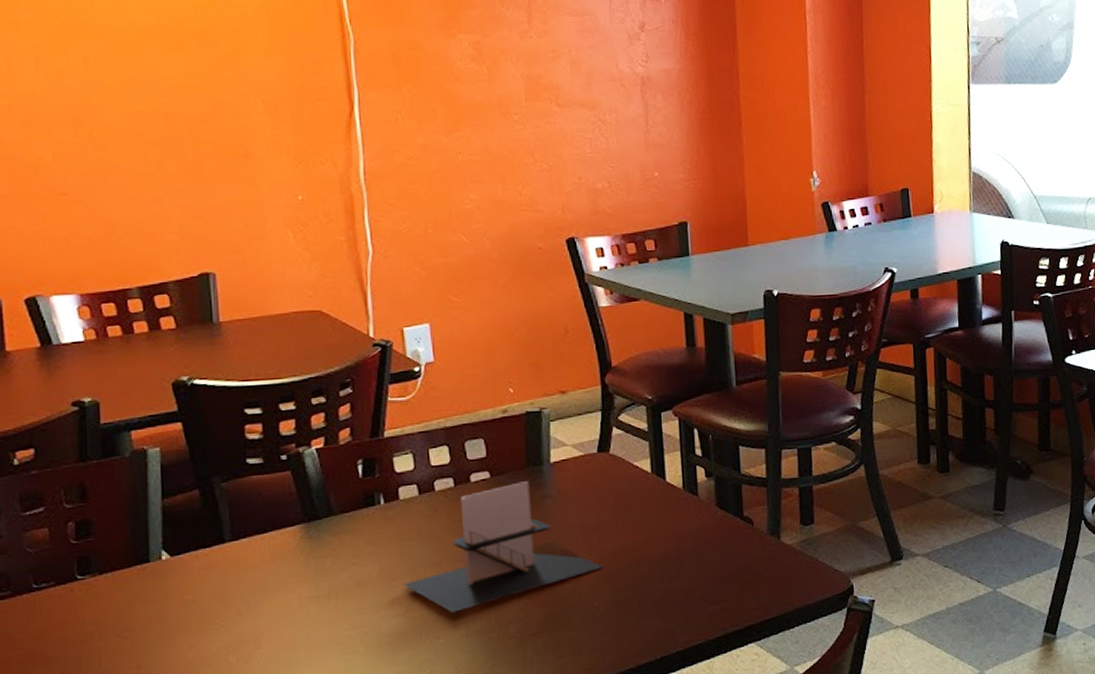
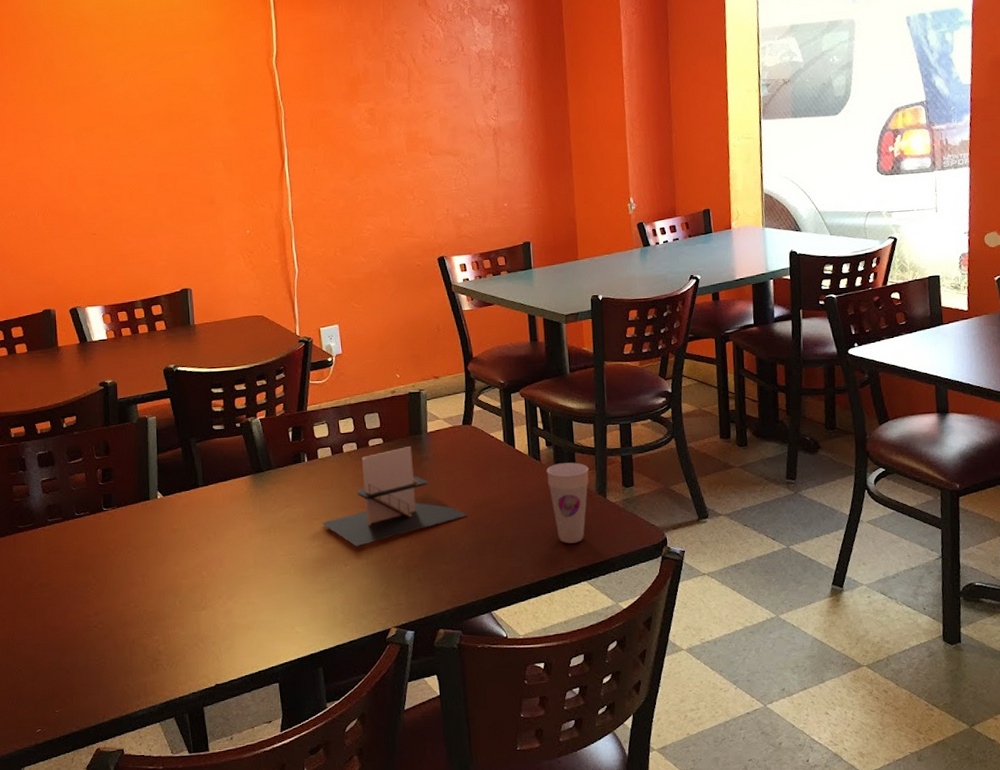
cup: none [706,496,760,597] -> present [546,462,589,544]

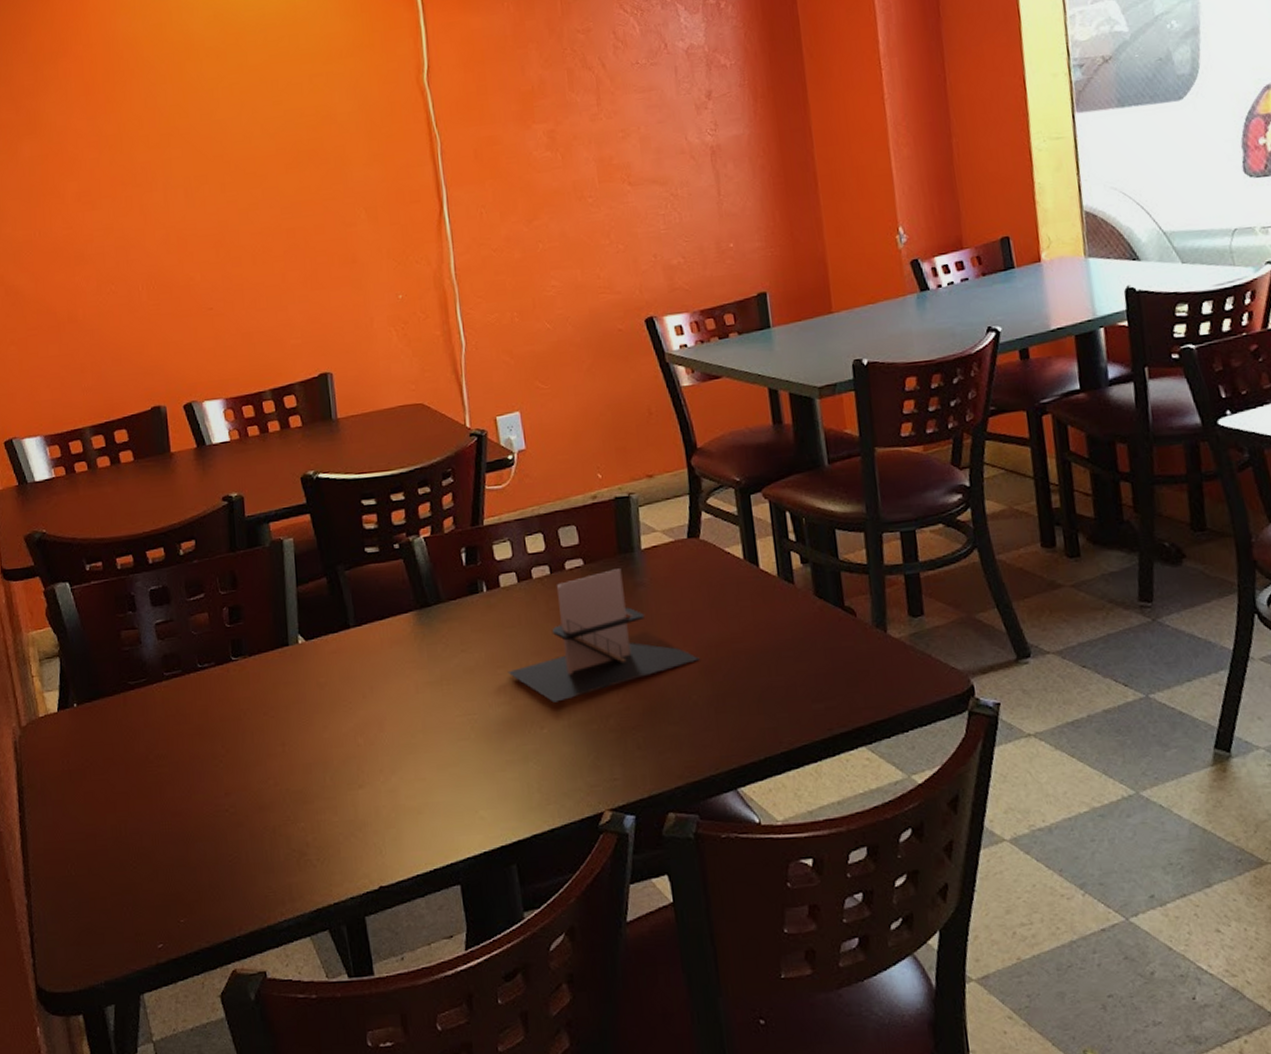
cup: present [546,462,589,544] -> none [803,585,862,695]

